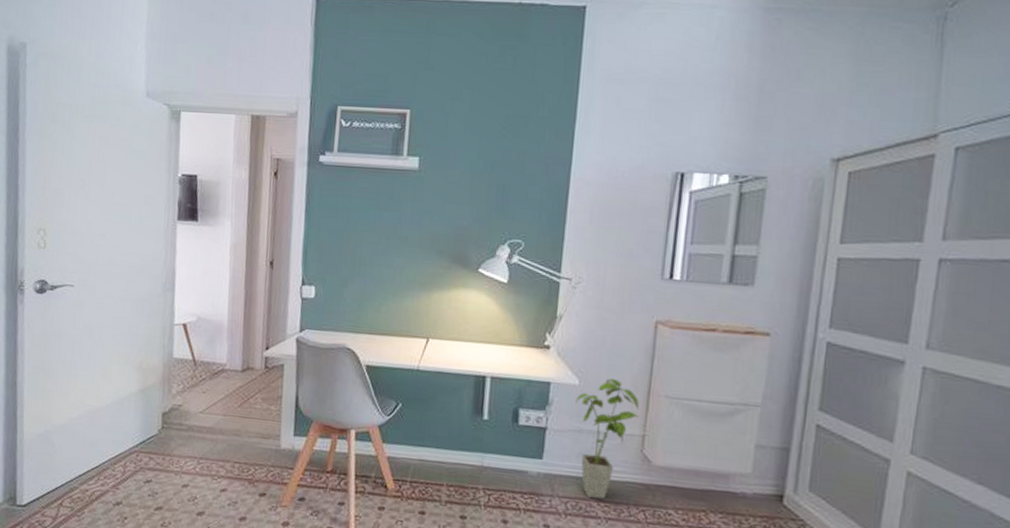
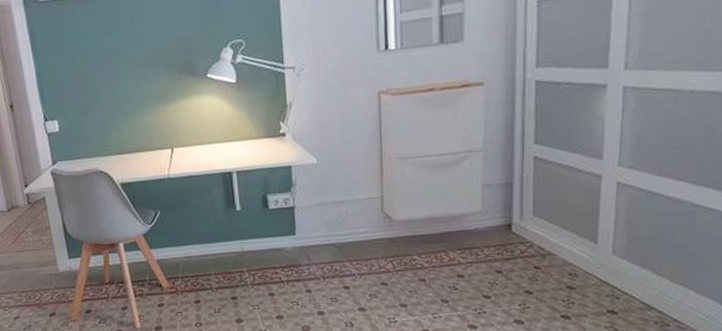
house plant: present [575,378,639,499] -> none [316,151,376,259]

